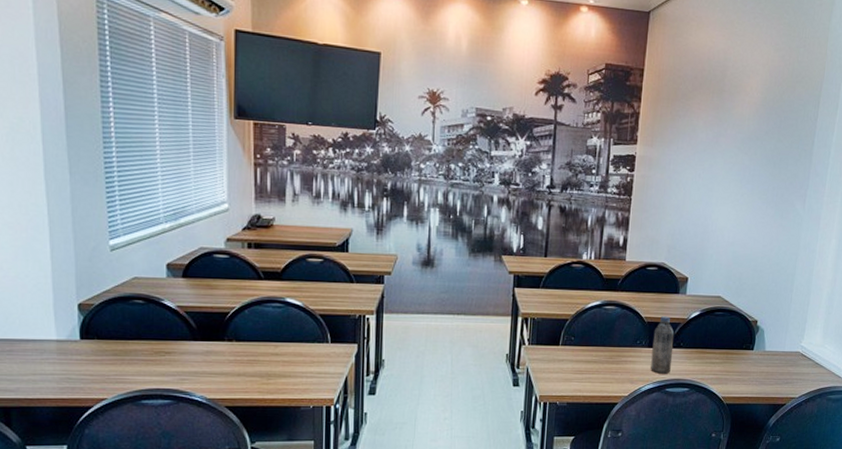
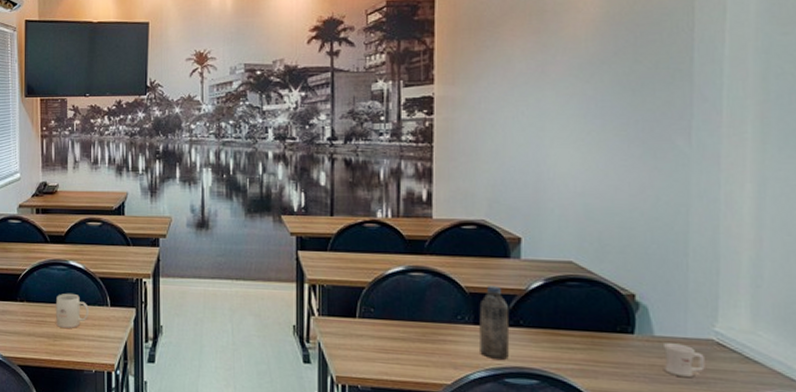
mug: none [269,331,307,366] -> present [55,293,89,328]
mug: none [769,355,794,380] -> present [662,343,706,378]

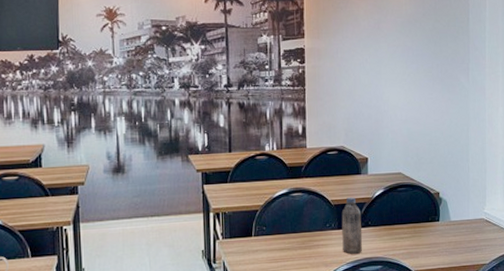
mug: present [662,343,706,378] -> none [456,224,480,248]

